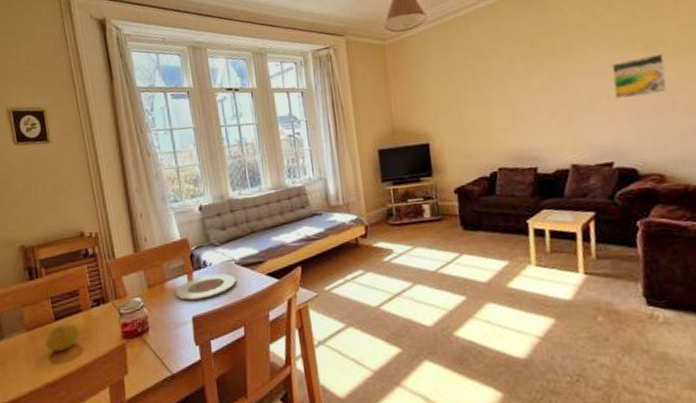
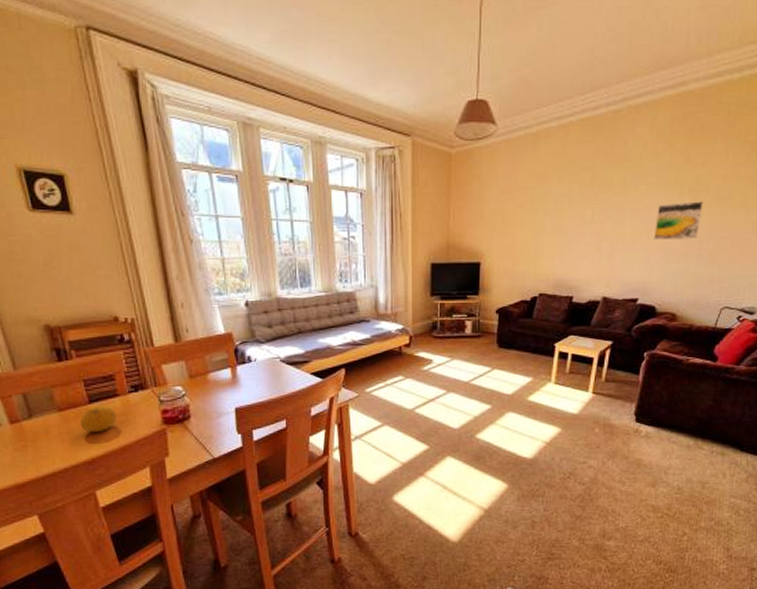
plate: present [175,274,236,301] -> none [218,370,280,392]

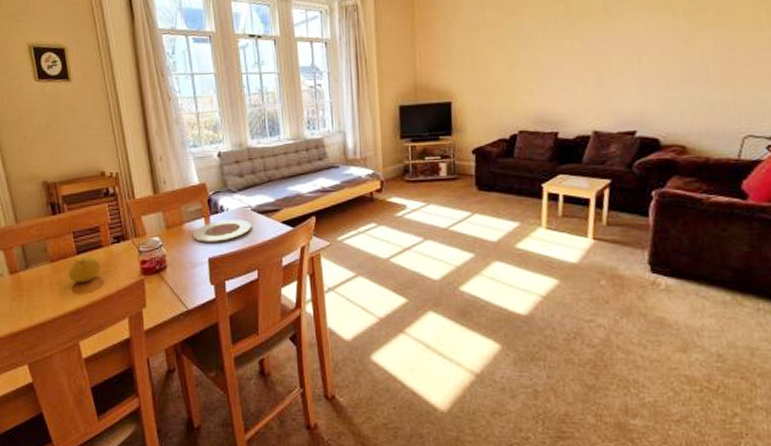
plate: none [218,370,280,392] -> present [192,219,251,243]
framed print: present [653,201,704,241] -> none [646,21,704,67]

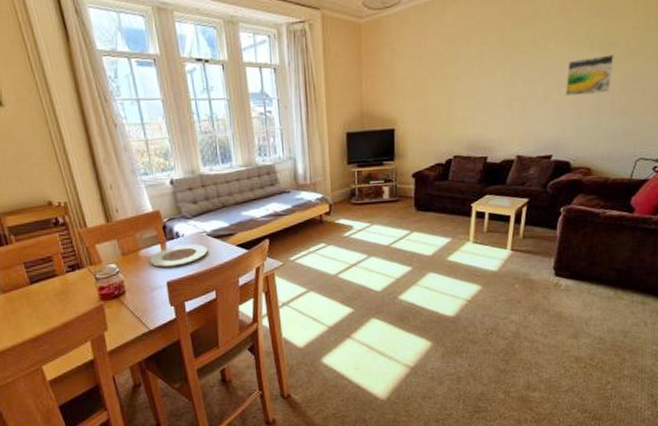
fruit: present [69,256,100,283] -> none [23,285,57,312]
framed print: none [646,21,704,67] -> present [565,54,614,97]

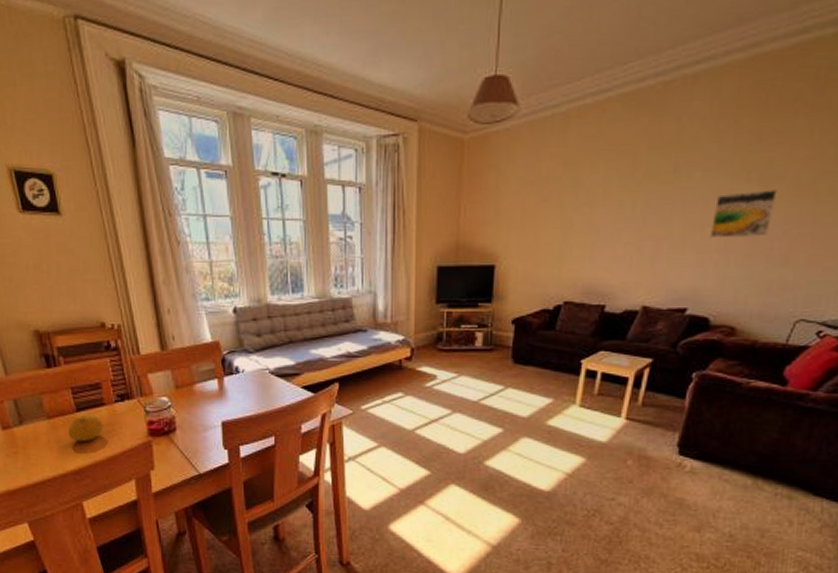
fruit: none [23,285,57,312] -> present [68,414,103,442]
plate: present [149,244,208,268] -> none [204,382,269,405]

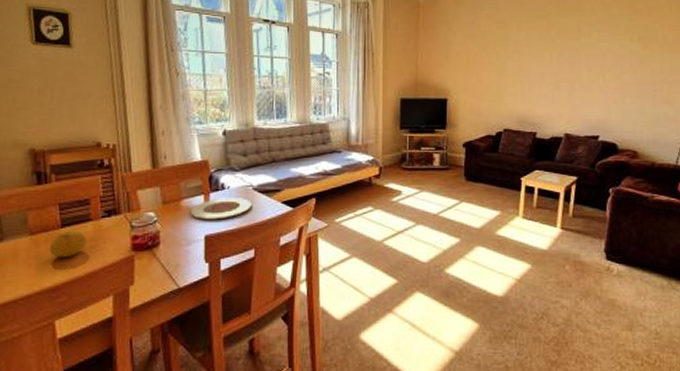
plate: none [204,382,269,405] -> present [190,198,252,220]
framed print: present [709,190,777,239] -> none [609,47,654,82]

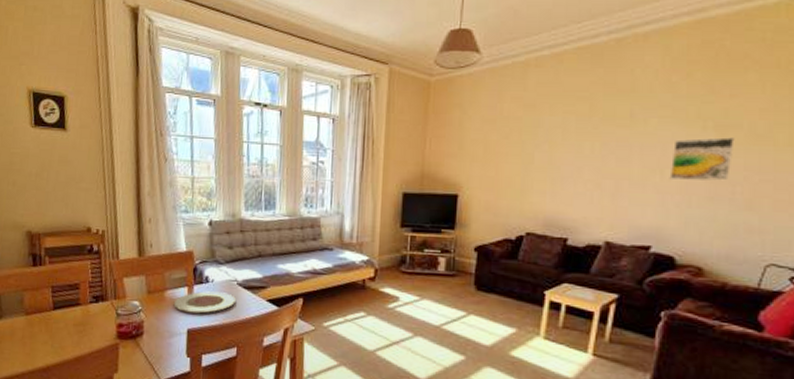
fruit: present [49,230,87,258] -> none [42,313,76,340]
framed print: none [609,47,654,82] -> present [669,137,735,181]

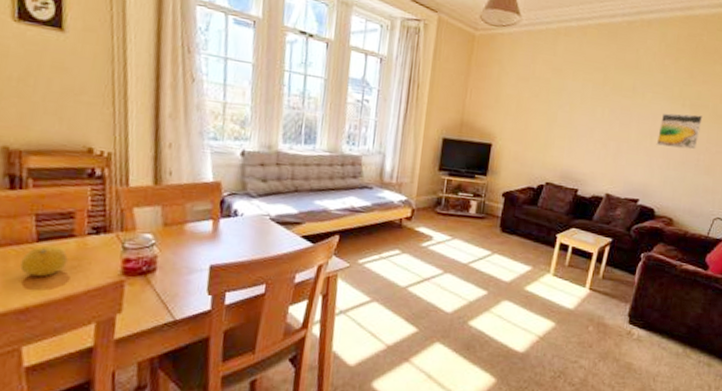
fruit: none [42,313,76,340] -> present [20,245,68,277]
plate: present [173,291,236,314] -> none [194,225,267,249]

